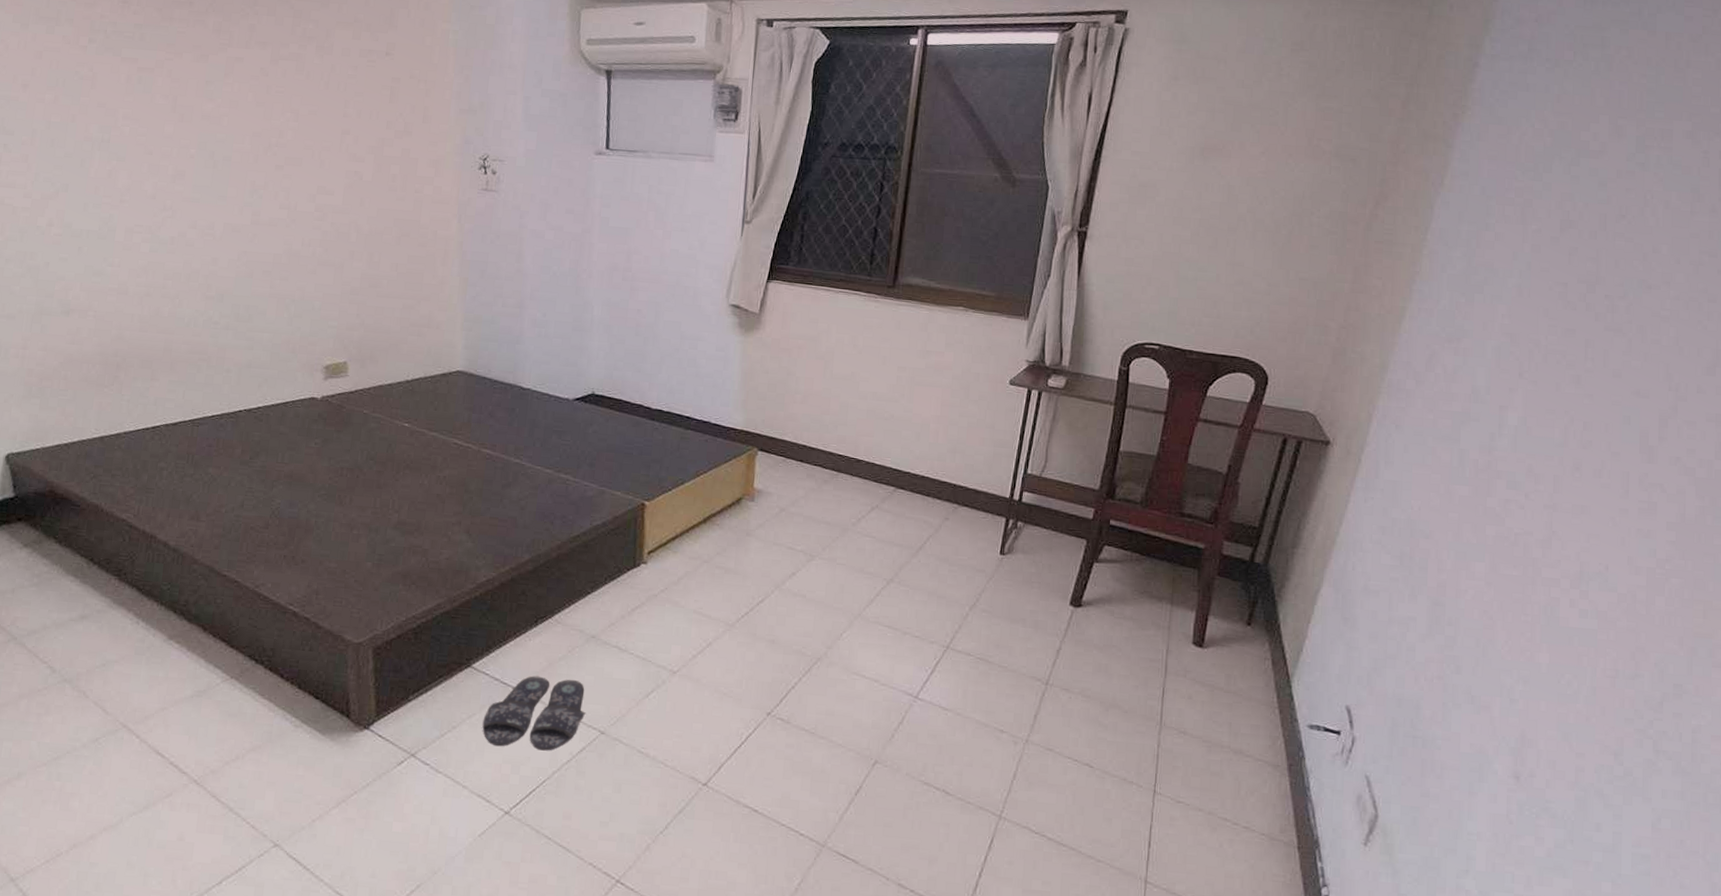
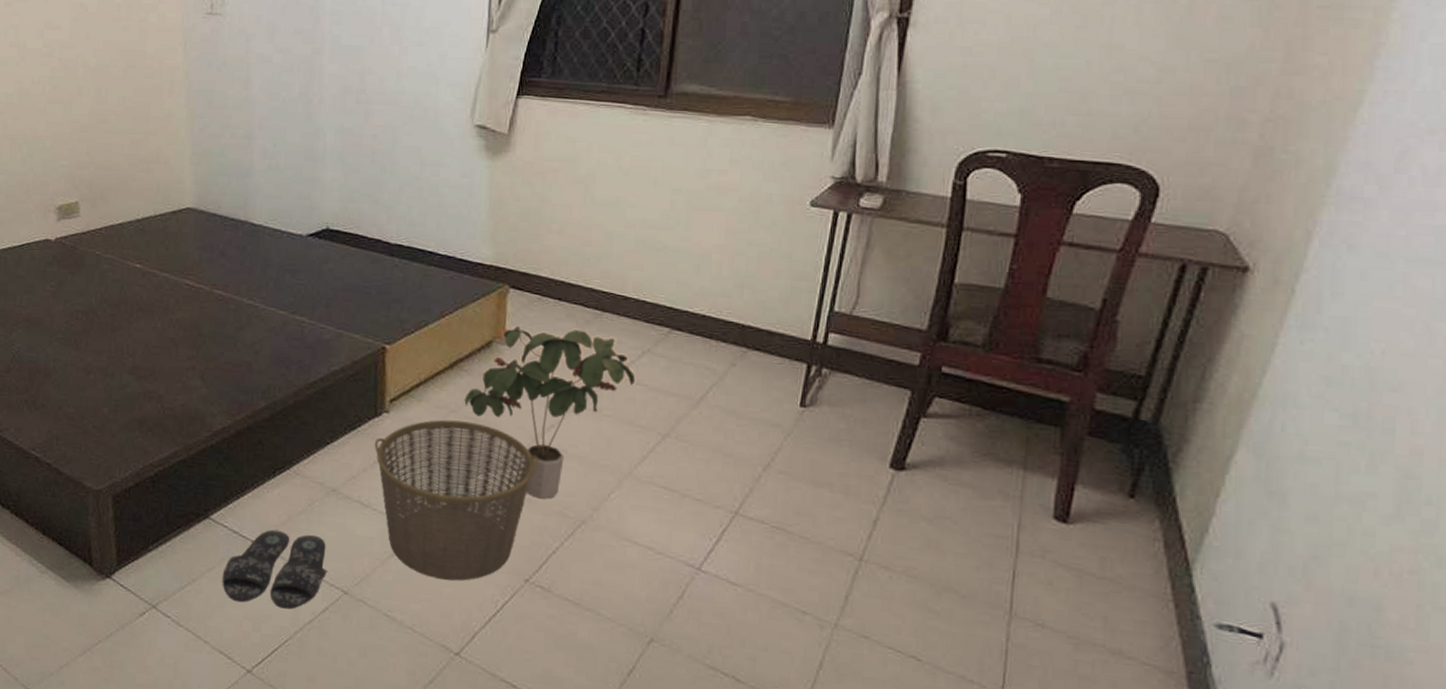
basket: none [632,569,781,717] -> present [374,419,539,581]
potted plant: none [716,484,866,640] -> present [464,325,636,499]

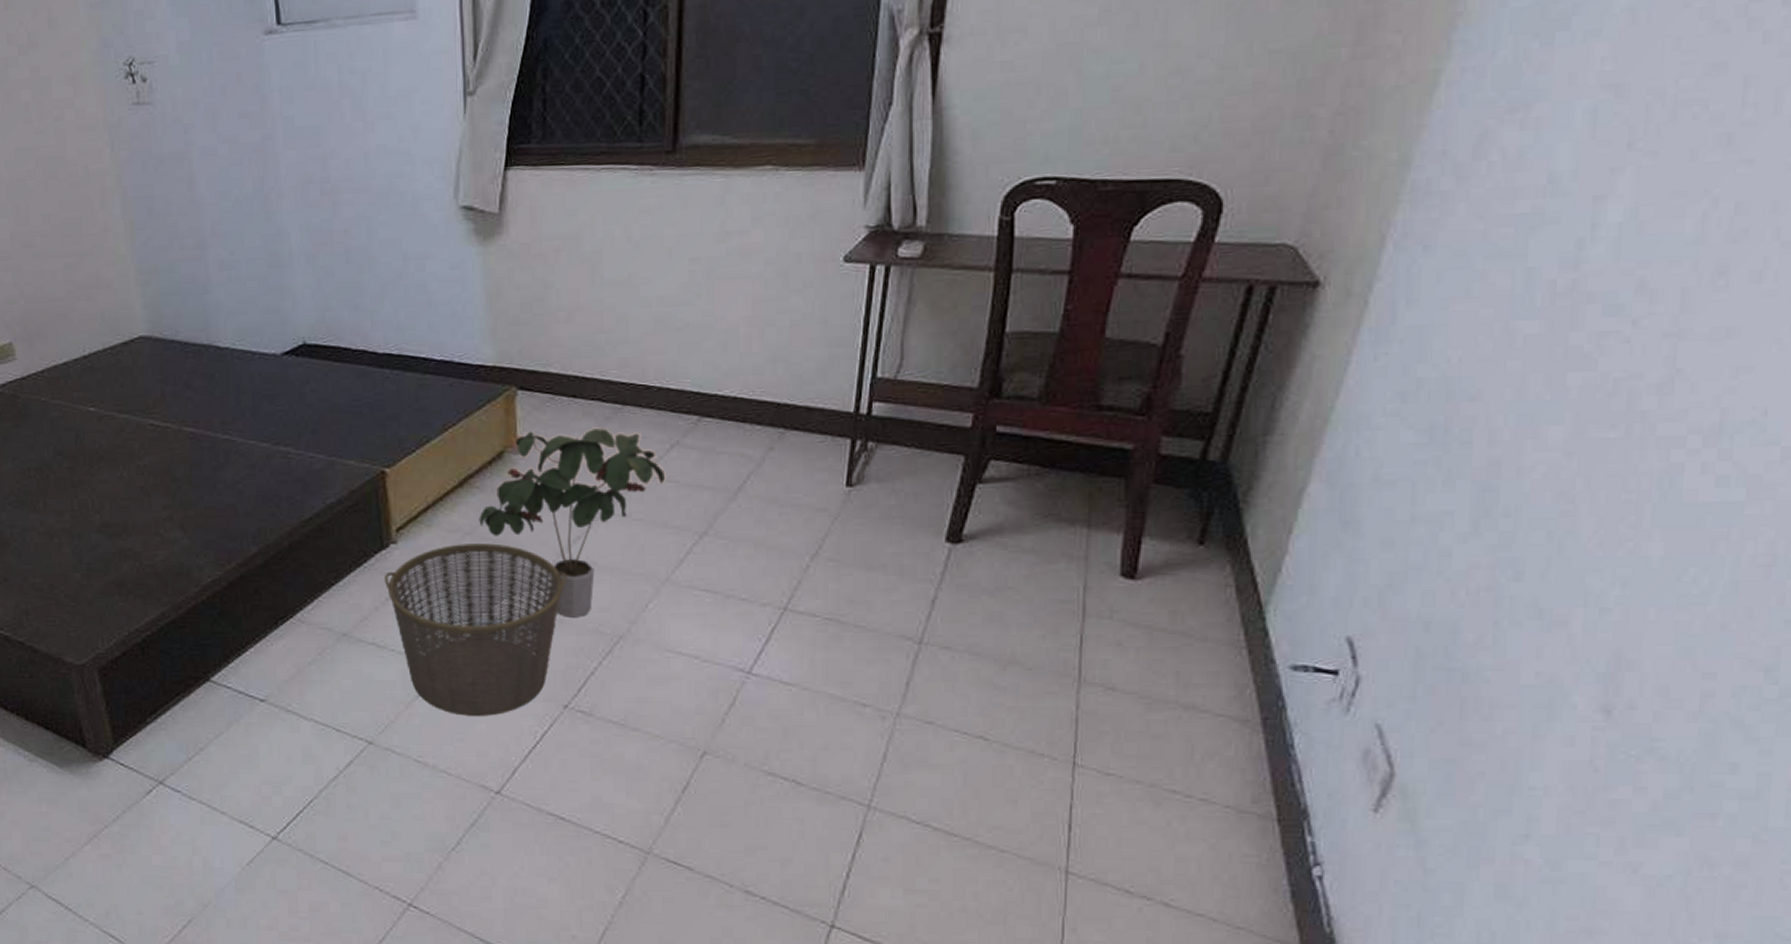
slippers: present [222,529,328,609] -> none [232,685,348,768]

